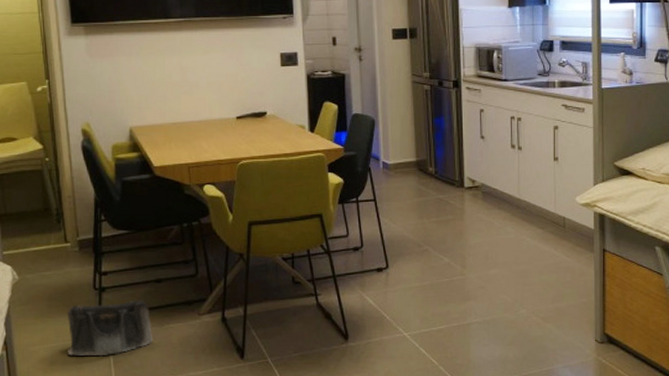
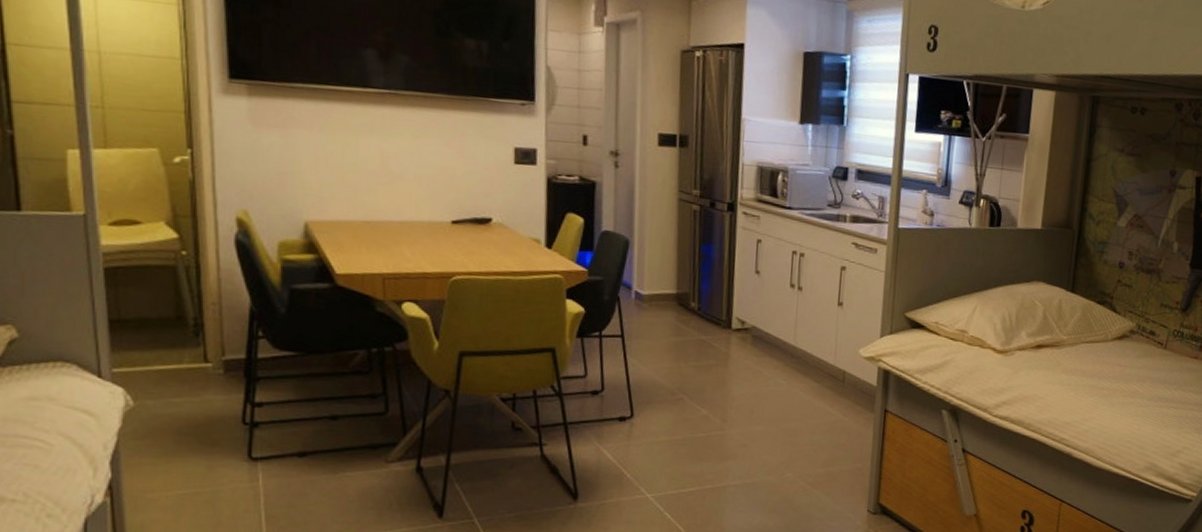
saddlebag: present [68,300,153,356] -> none [201,440,322,508]

